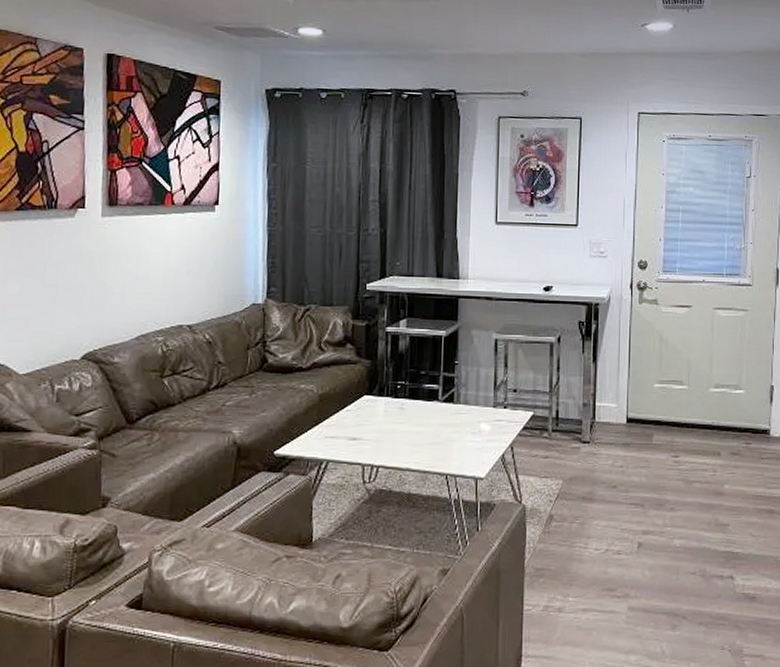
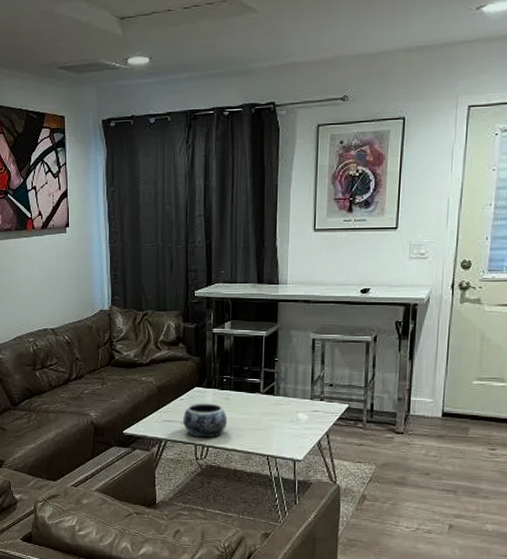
decorative bowl: none [349,414,402,456] -> present [183,403,228,438]

